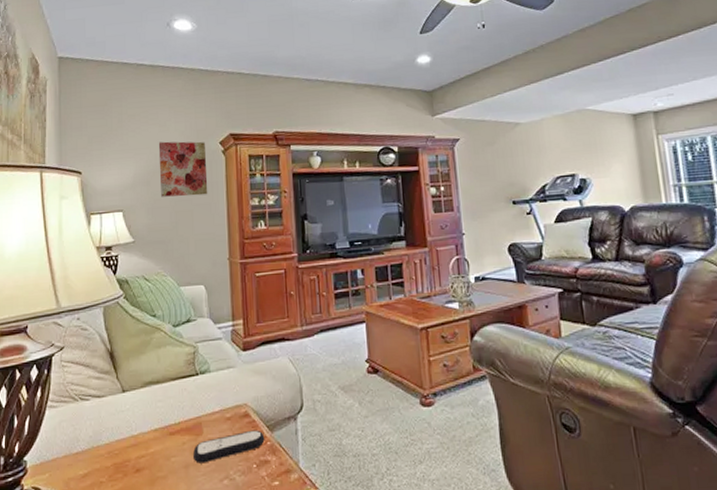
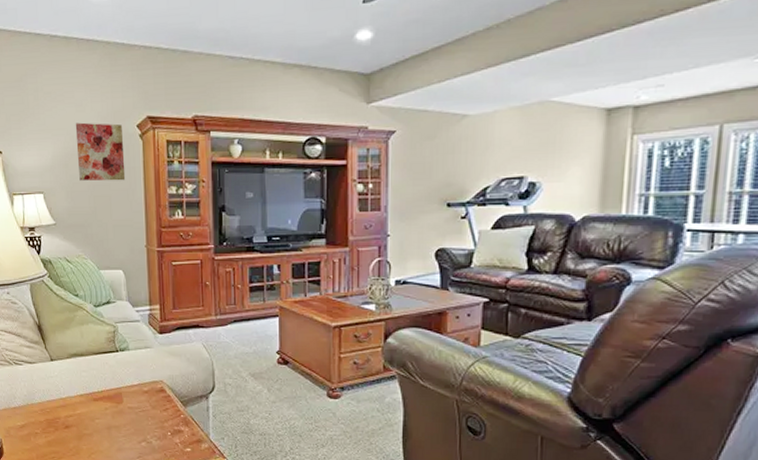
remote control: present [193,429,265,464] -> none [115,403,179,427]

